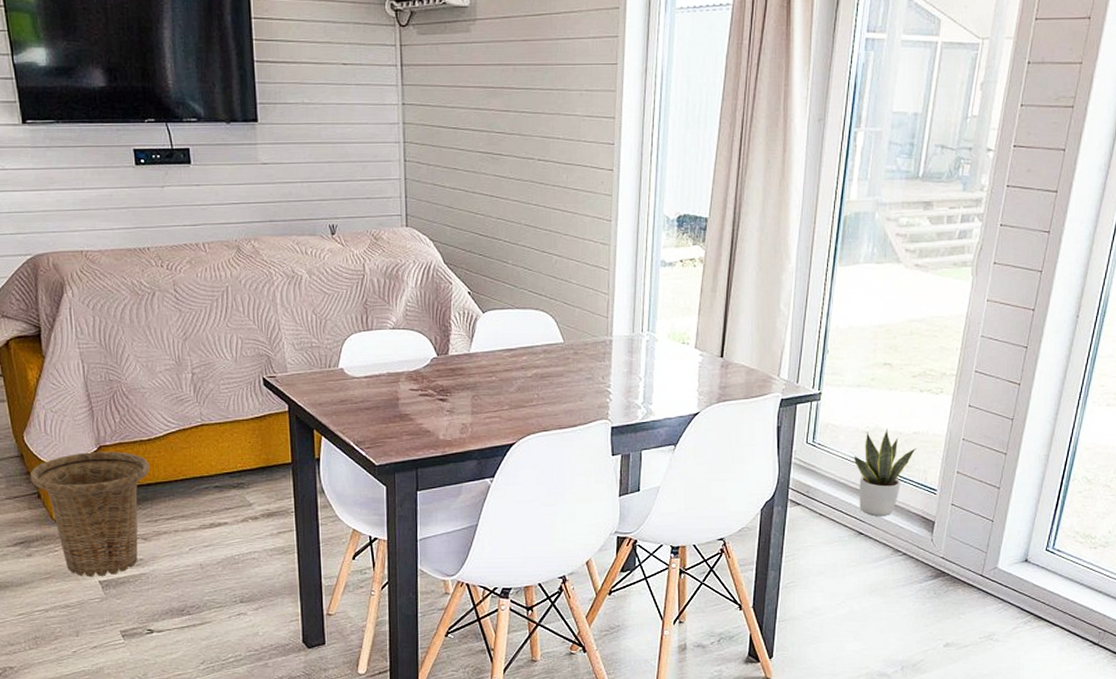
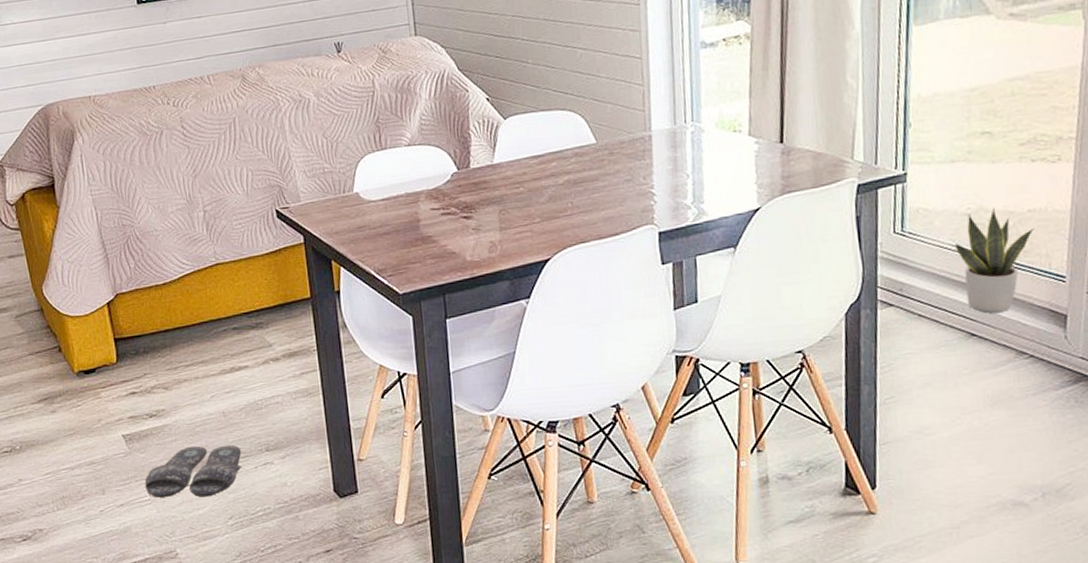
basket: present [30,451,150,576] -> none [50,298,167,431]
slippers: none [119,594,217,643] -> present [144,445,242,498]

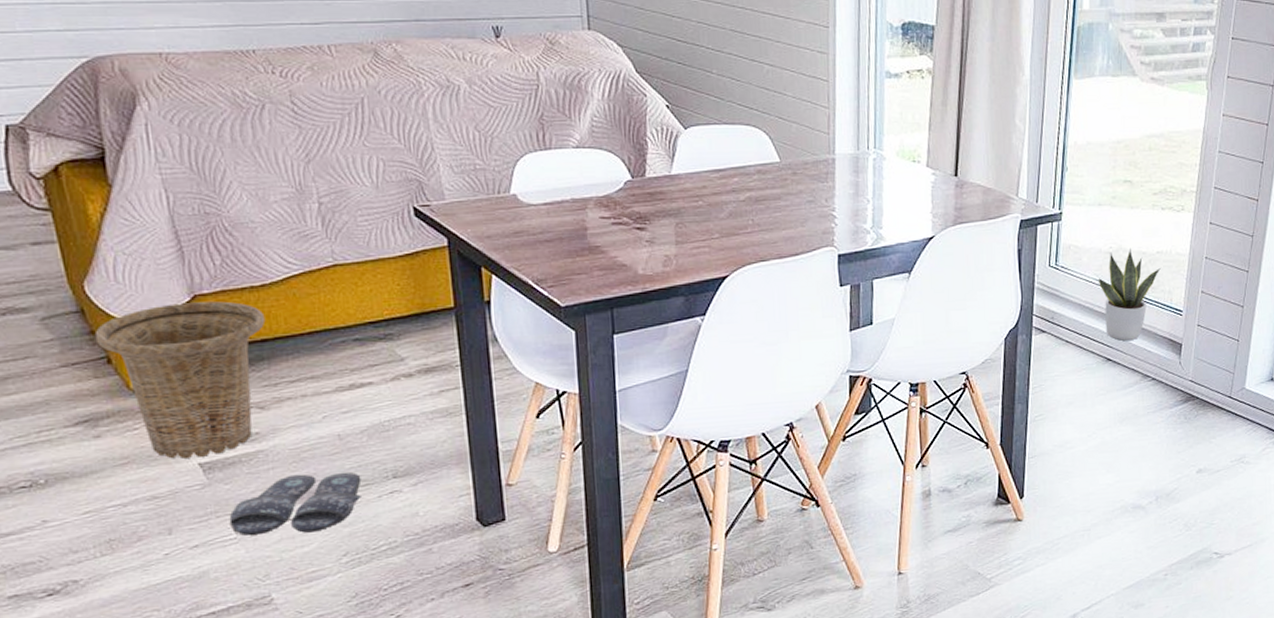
basket: none [50,298,167,431] -> present [94,301,266,458]

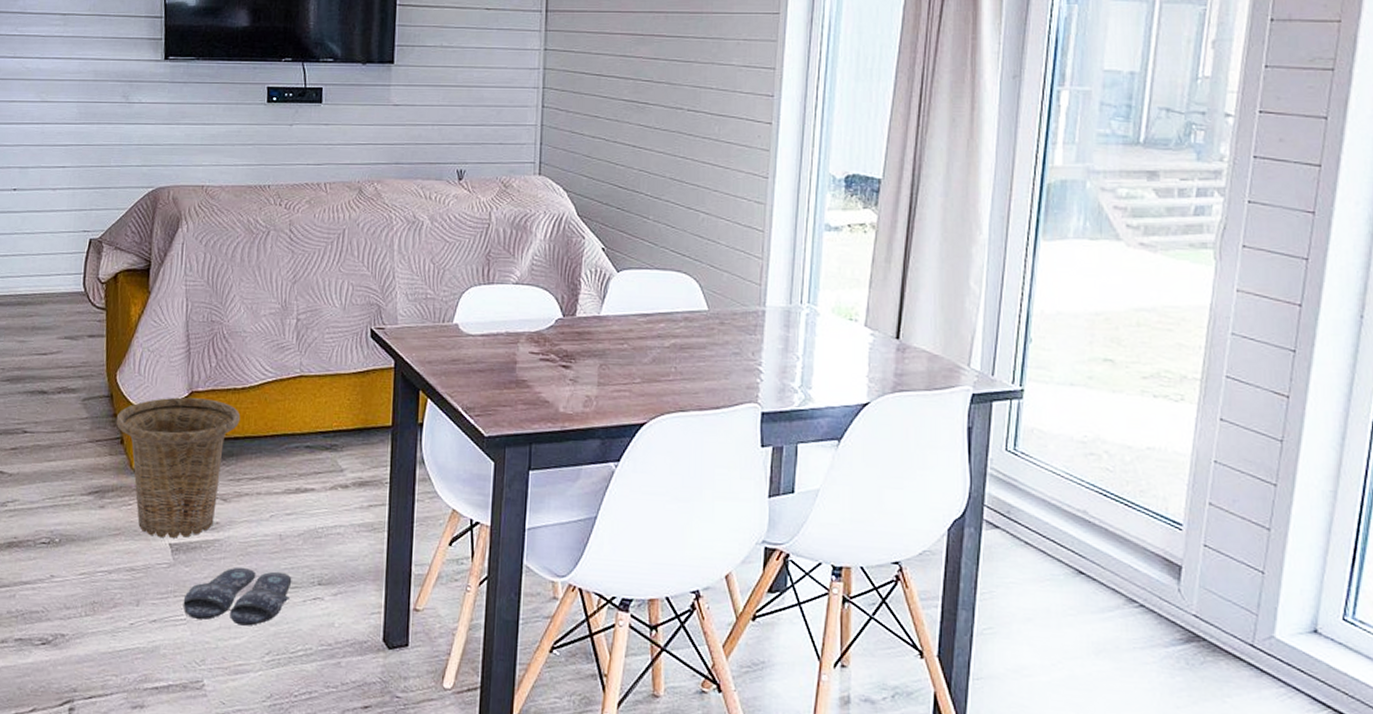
potted plant: present [1099,247,1161,341] -> none [1069,438,1152,552]

